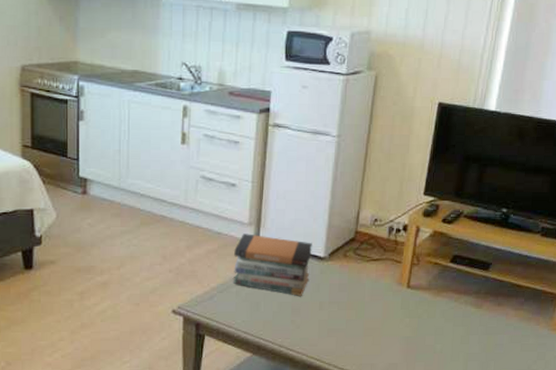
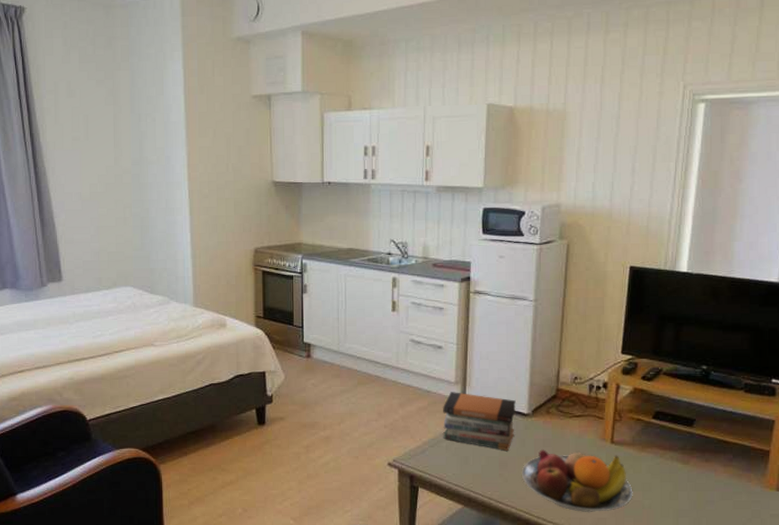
fruit bowl: none [314,294,426,359] -> present [521,449,633,513]

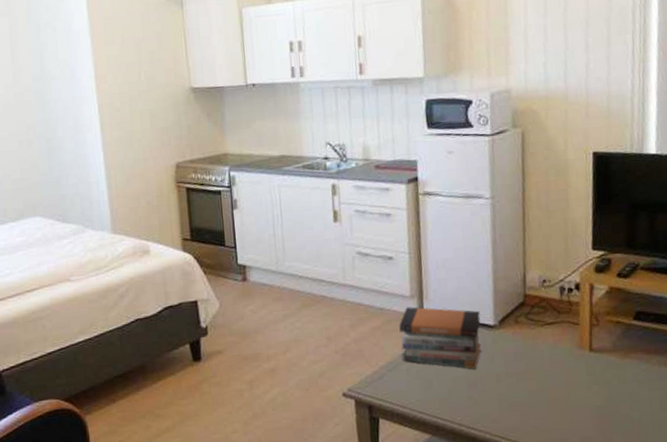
fruit bowl: present [521,449,633,513] -> none [492,364,620,433]

